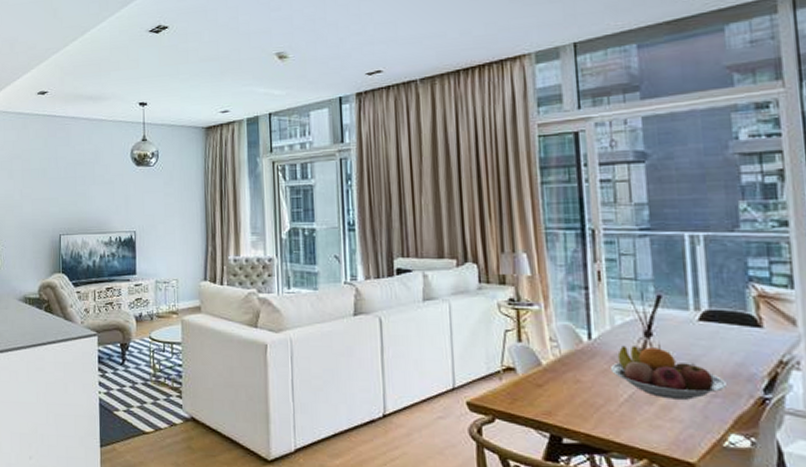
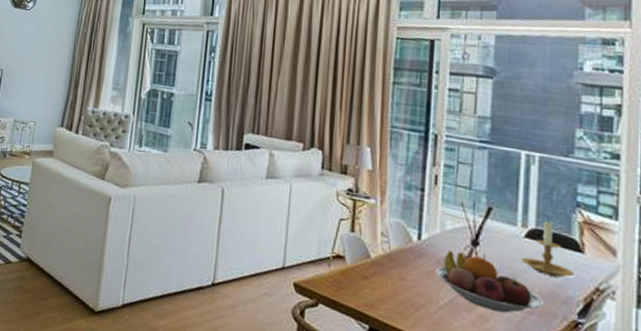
candle holder: none [697,299,756,356] -> present [521,219,575,278]

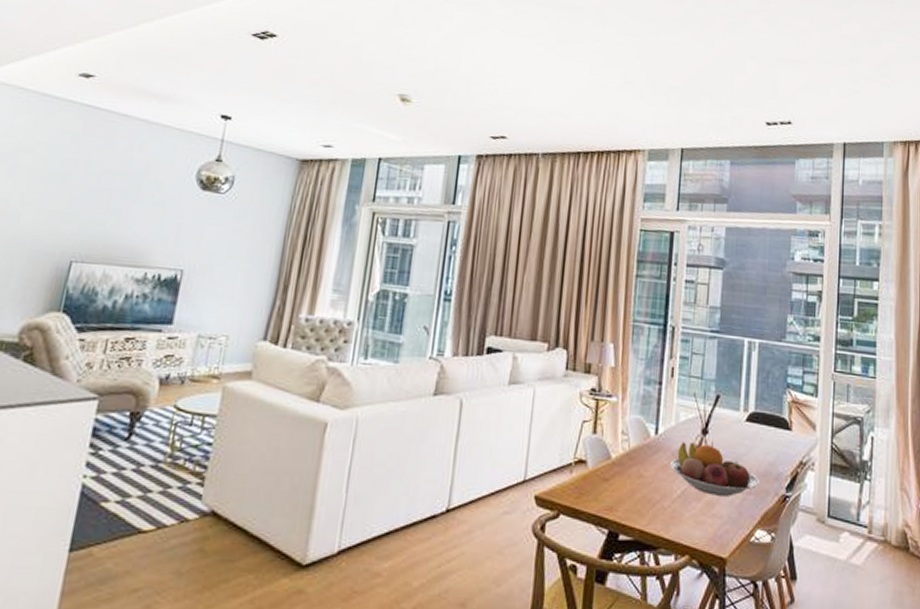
candle holder: present [521,219,575,278] -> none [742,402,785,456]

